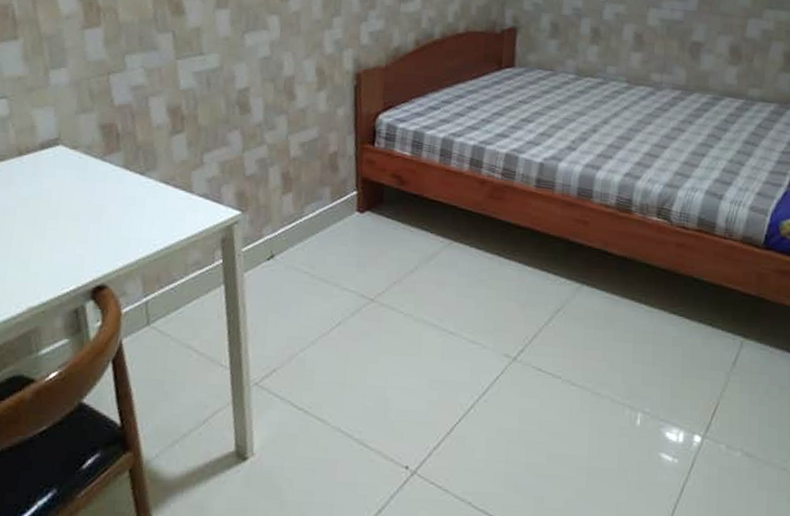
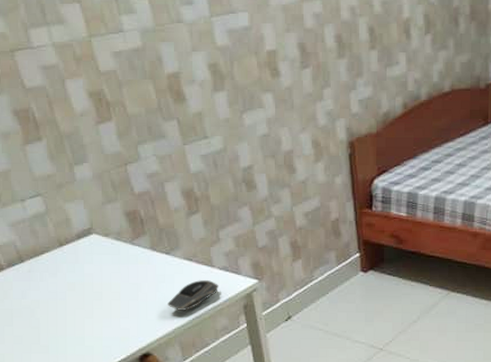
computer mouse: none [134,206,197,240] -> present [168,280,220,311]

